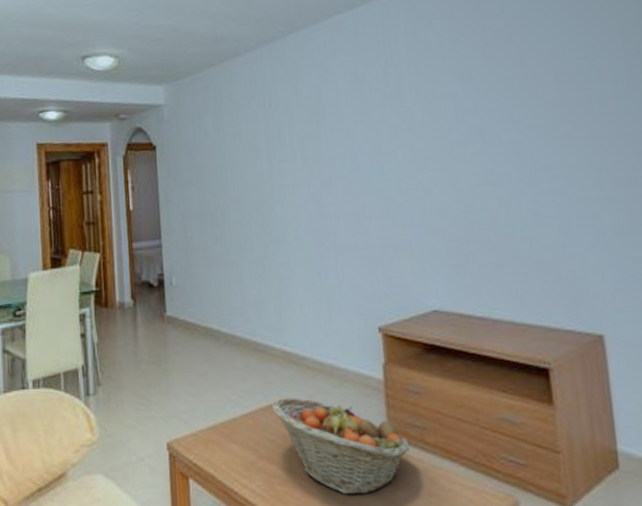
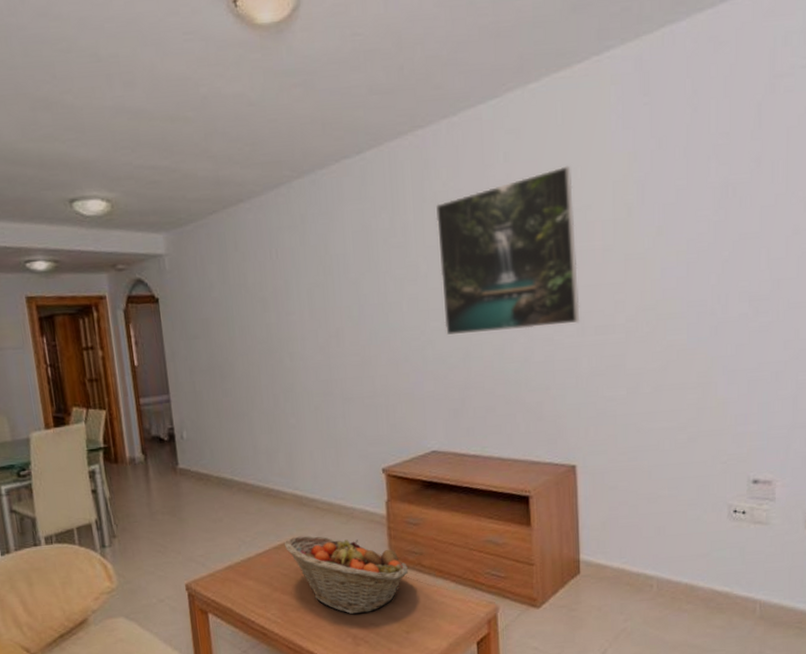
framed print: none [430,14,595,186] -> present [436,165,580,336]

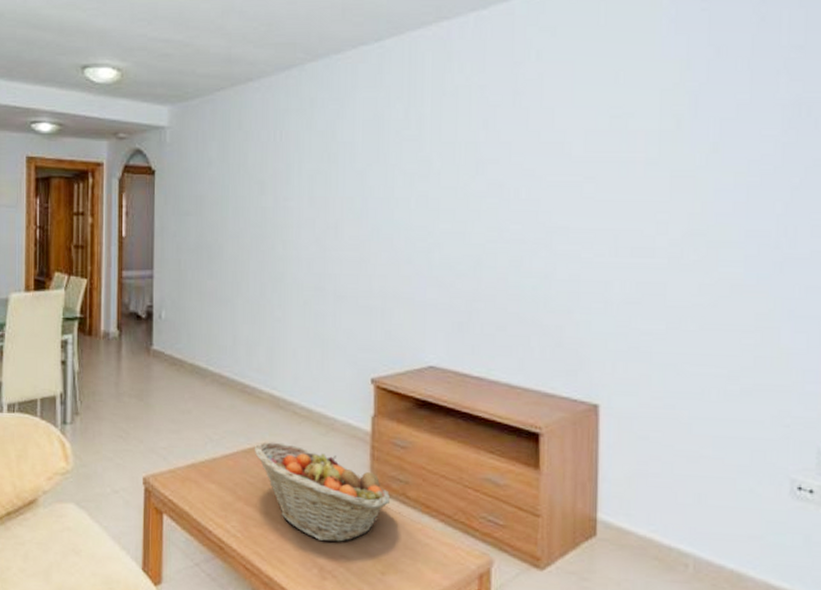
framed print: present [436,165,580,336] -> none [455,69,614,242]

